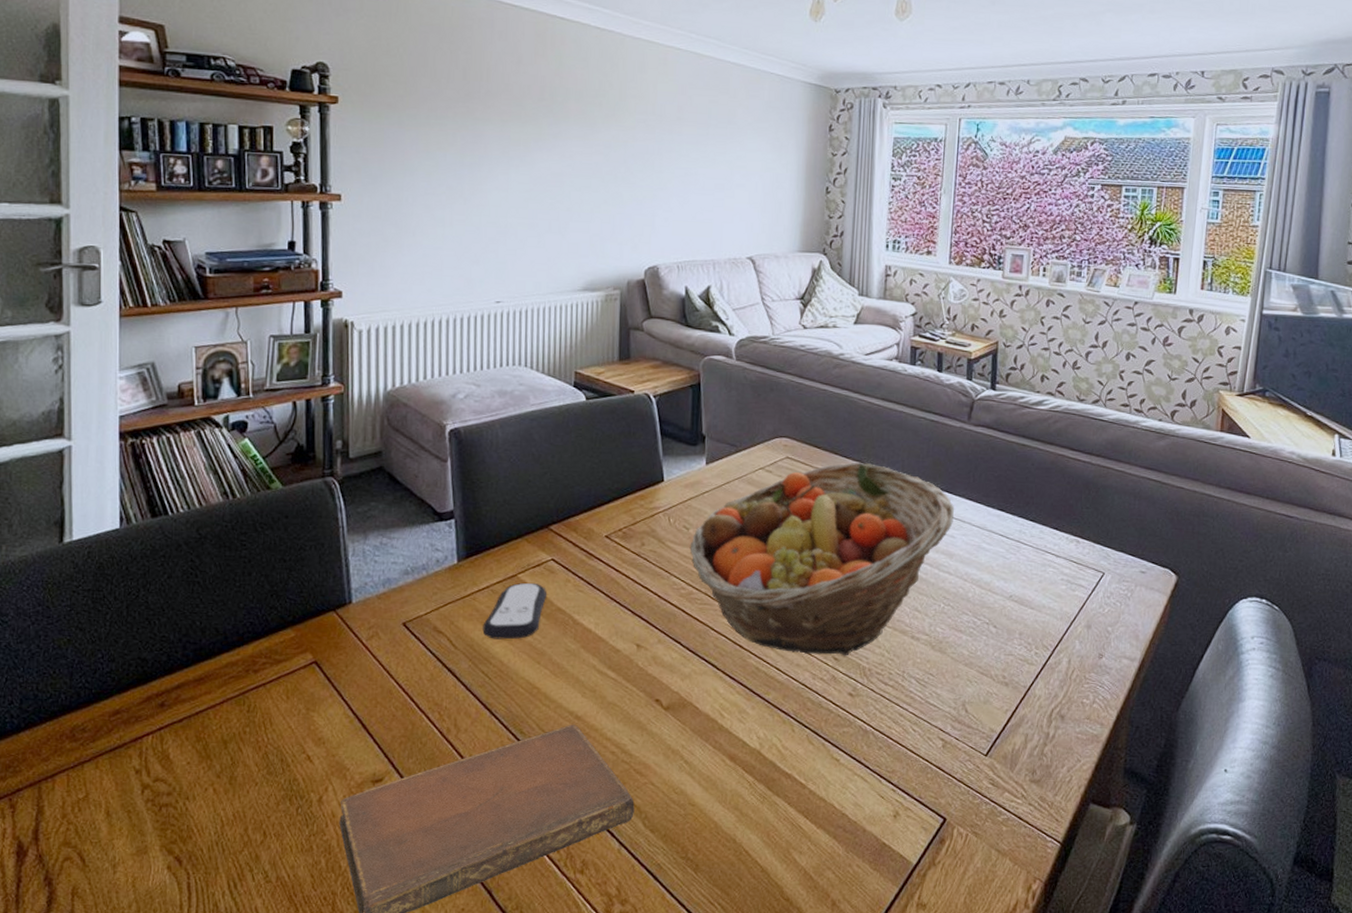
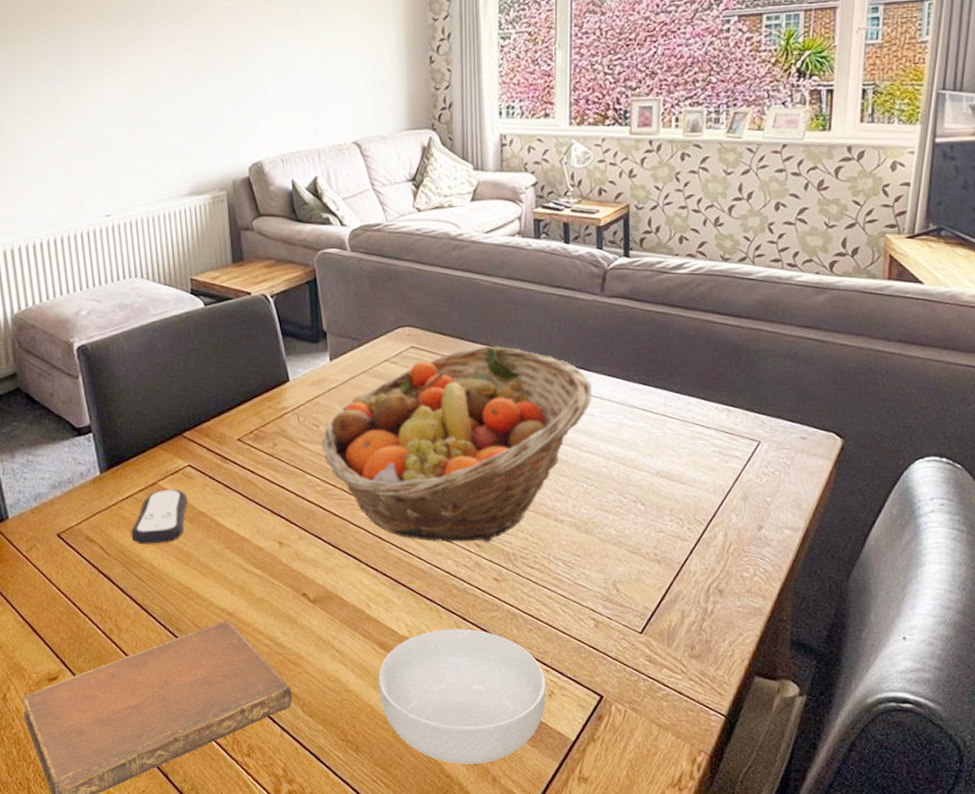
cereal bowl: none [725,743,893,887] -> present [378,628,547,765]

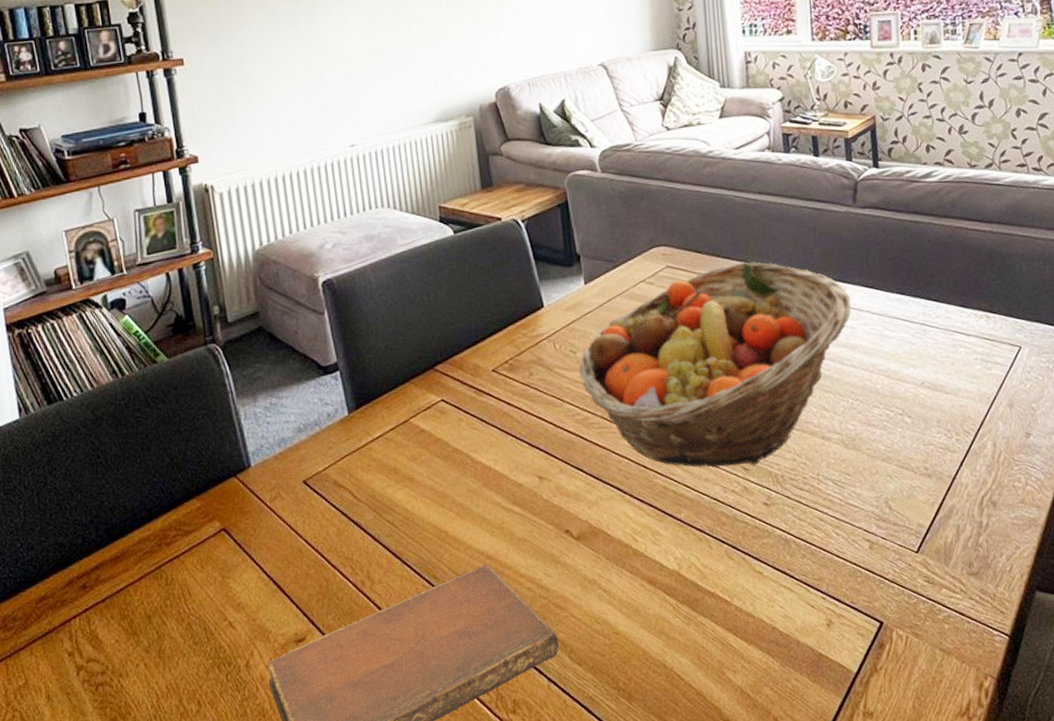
remote control: present [131,489,187,545] -> none [382,425,441,488]
cereal bowl: present [378,628,547,765] -> none [648,558,825,707]

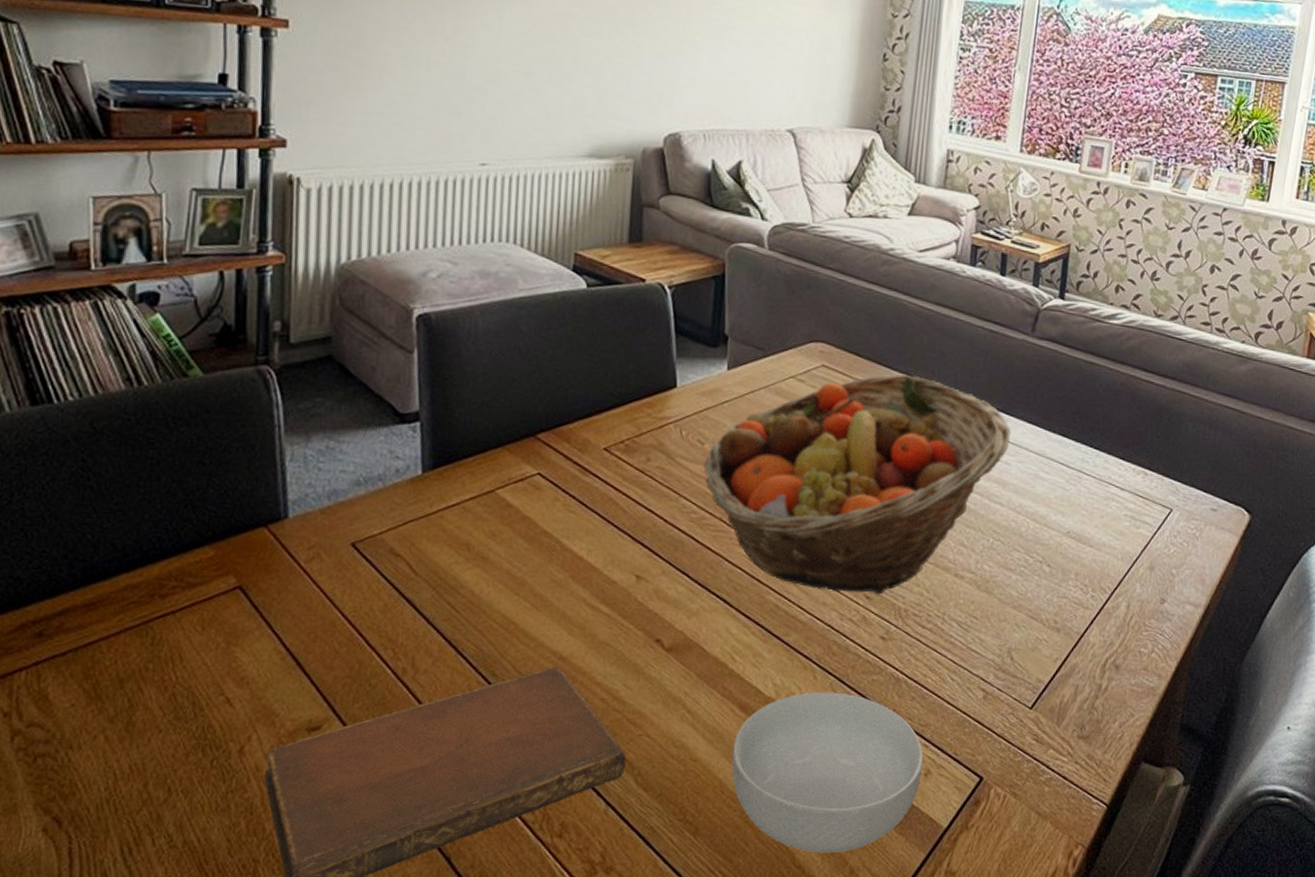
cereal bowl: none [648,558,825,707] -> present [731,691,924,854]

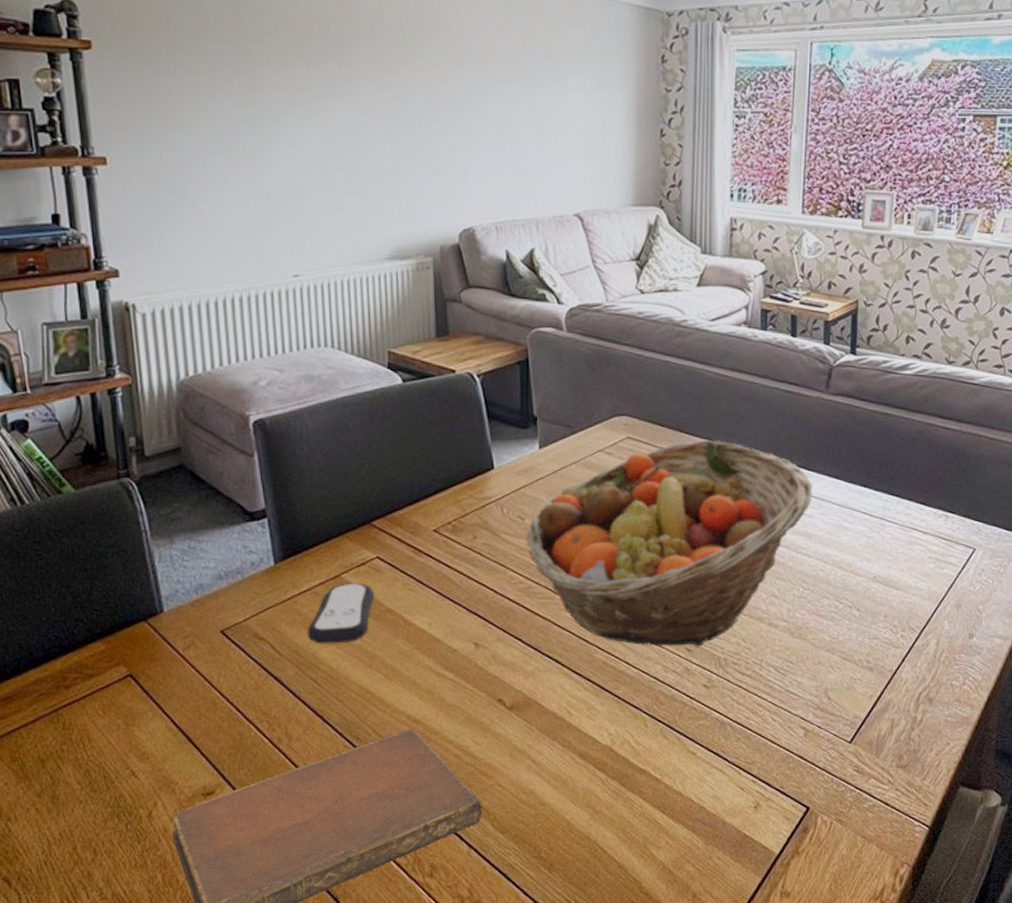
remote control: none [450,500,530,566] -> present [307,582,374,644]
cereal bowl: present [731,691,924,854] -> none [577,737,753,881]

